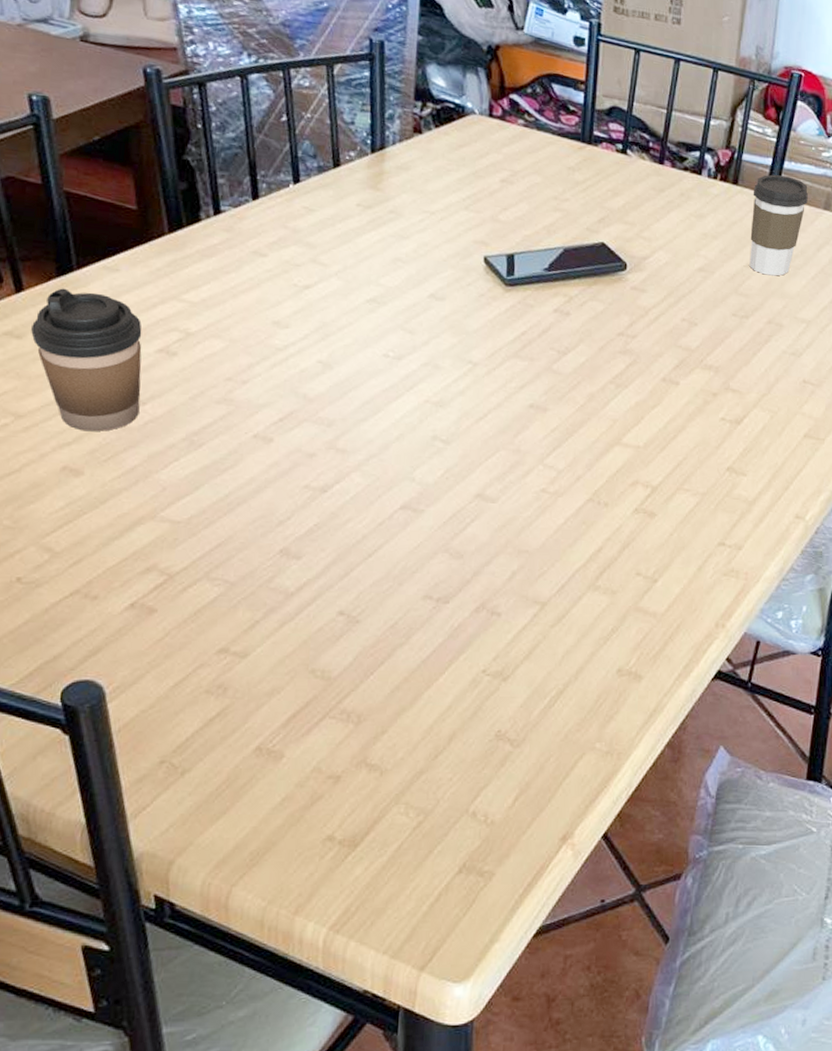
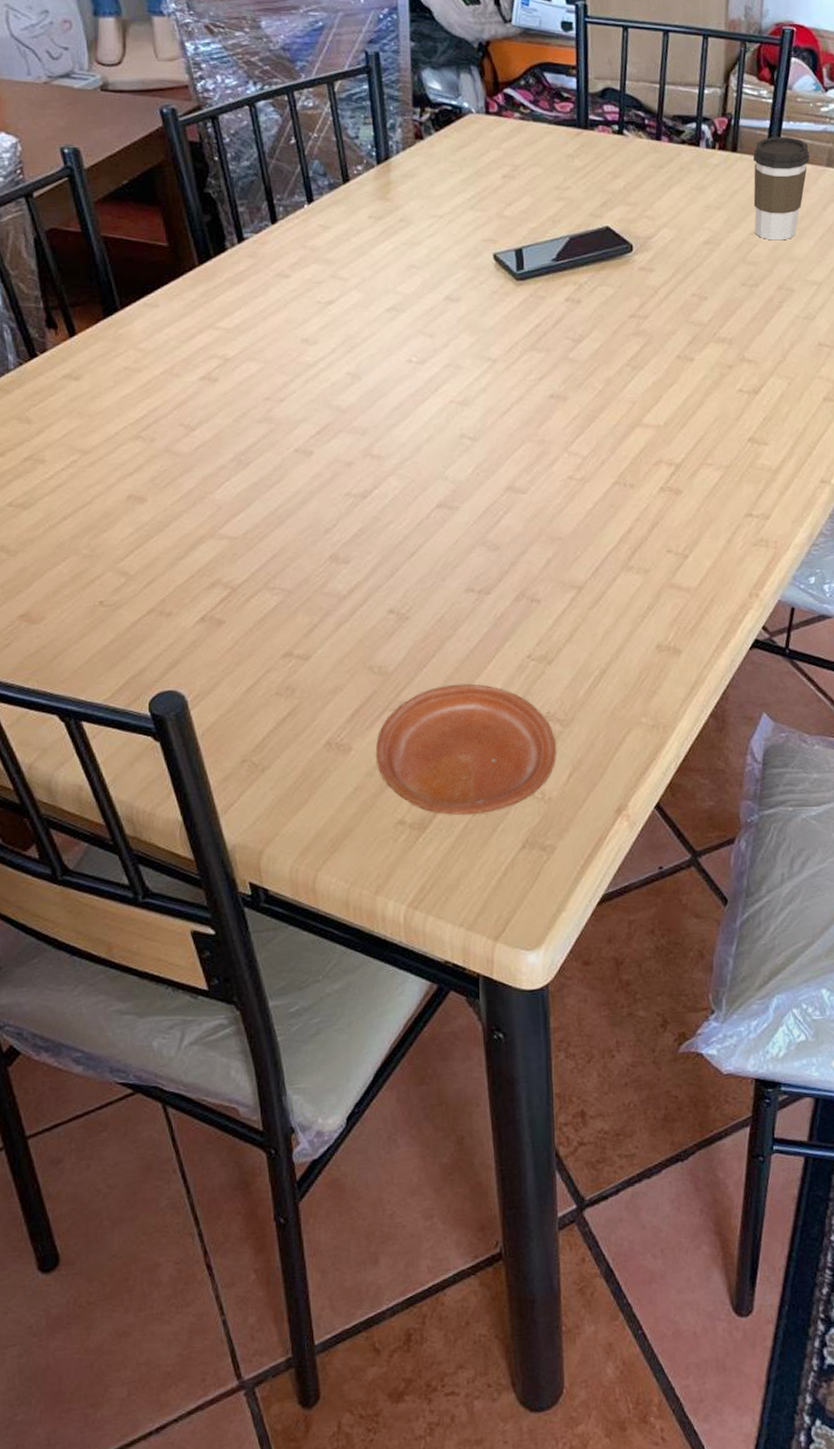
coffee cup: present [31,288,142,432] -> none [87,328,190,461]
plate: none [309,695,505,833] -> present [375,683,557,815]

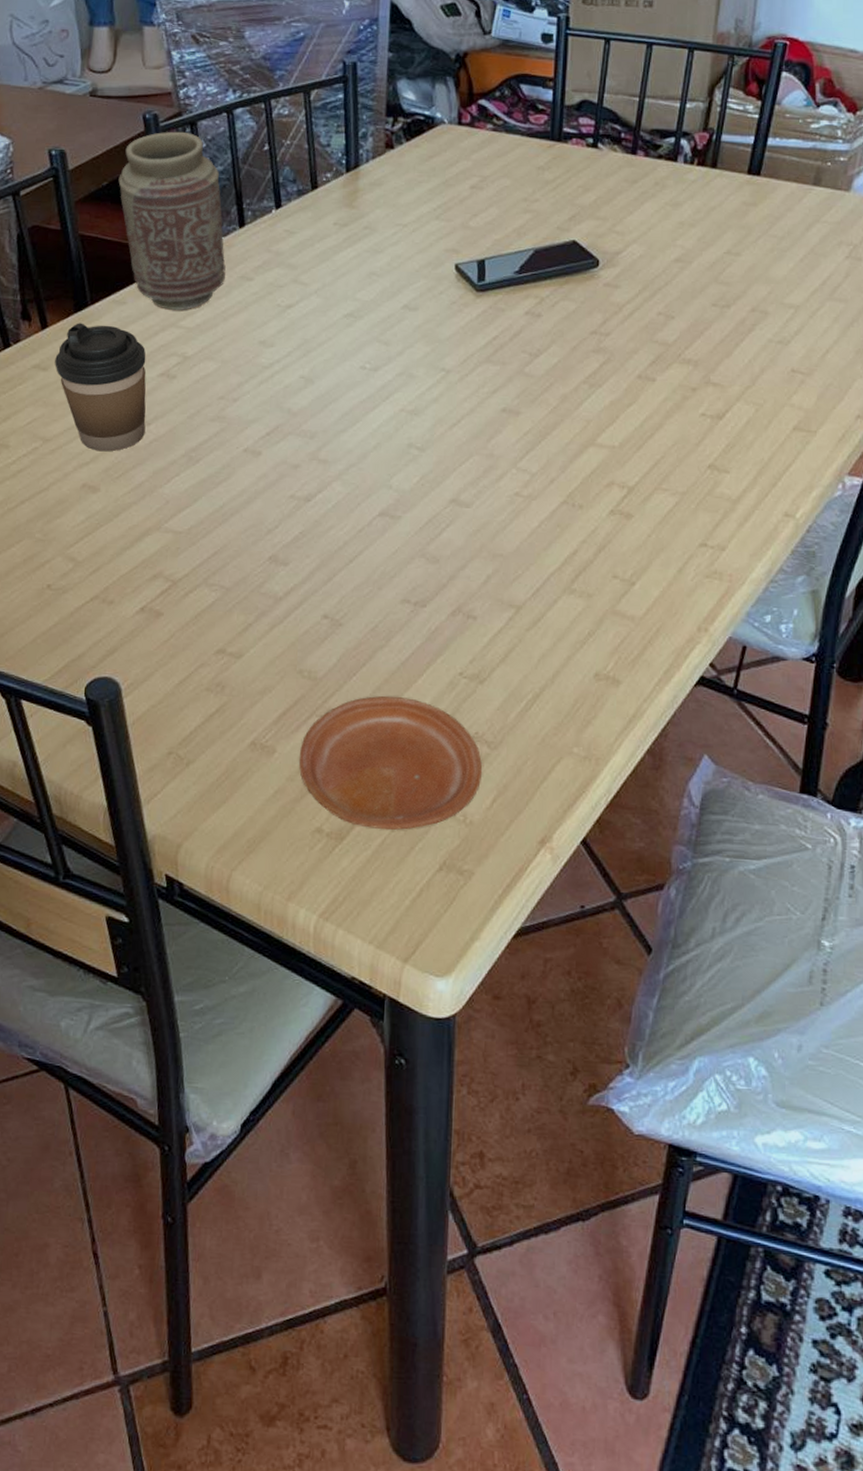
coffee cup: none [87,328,190,461] -> present [55,323,146,452]
vase: none [139,126,261,311] -> present [118,131,226,310]
coffee cup: present [753,137,810,241] -> none [730,153,795,261]

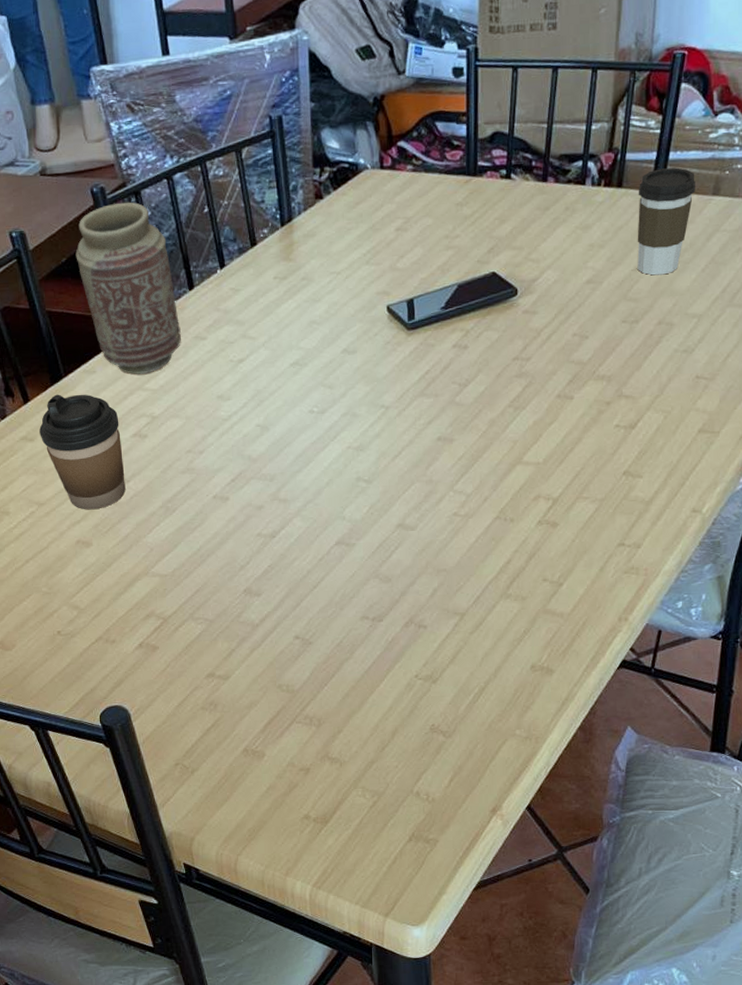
plate: present [298,695,483,830] -> none [285,700,440,812]
coffee cup: none [730,153,795,261] -> present [637,167,695,276]

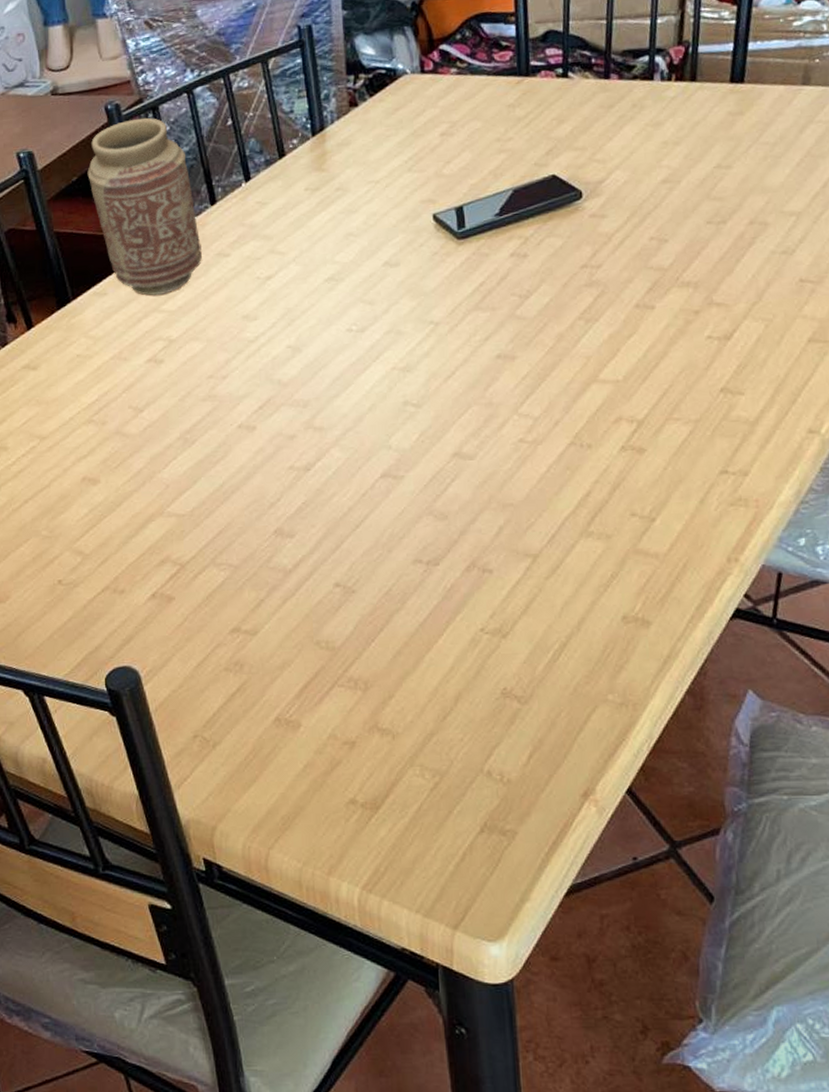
coffee cup: present [39,394,126,510] -> none [43,318,139,444]
coffee cup: present [637,167,695,276] -> none [715,58,782,172]

